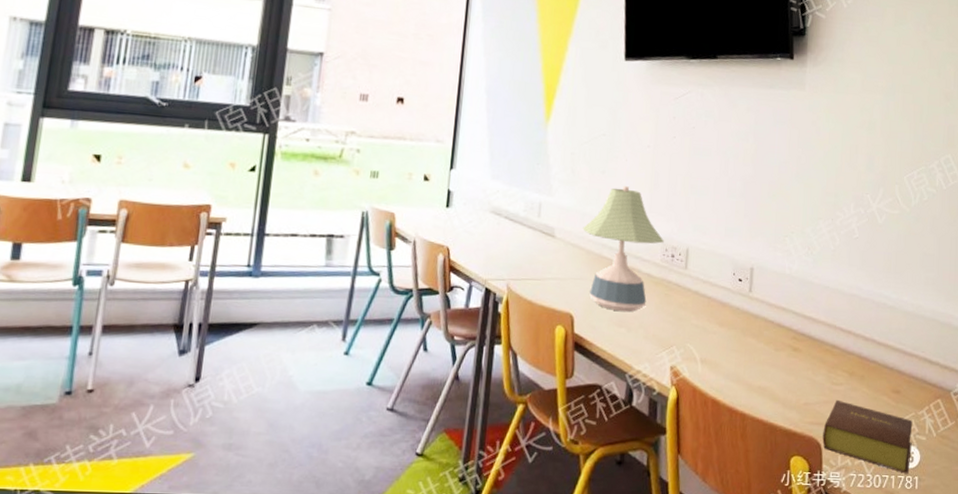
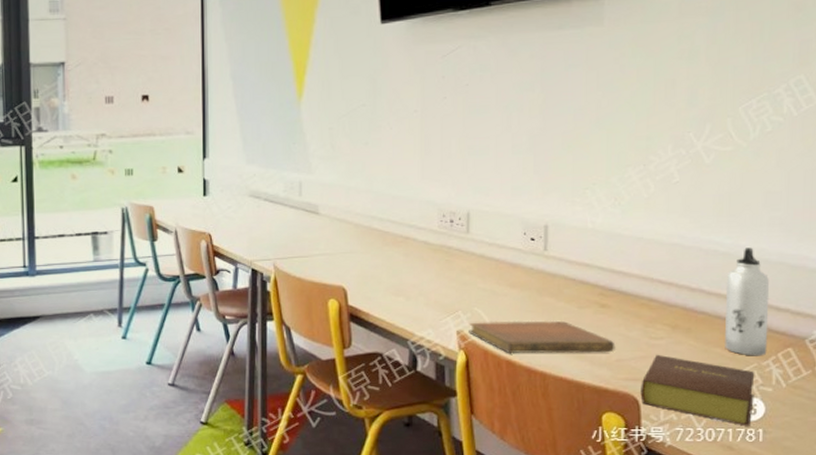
desk lamp: present [583,186,664,312] -> none [348,155,440,281]
notebook: none [681,358,804,396] -> present [469,320,615,353]
water bottle: none [890,303,924,406] -> present [725,247,769,356]

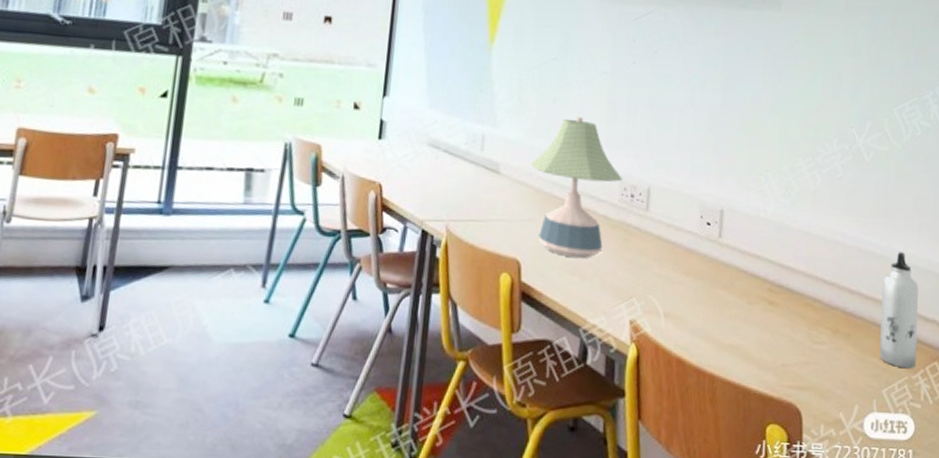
desk lamp: none [348,155,440,281] -> present [531,117,622,259]
notebook: present [469,320,615,353] -> none [641,311,781,356]
bible: present [640,354,755,426] -> none [803,360,906,446]

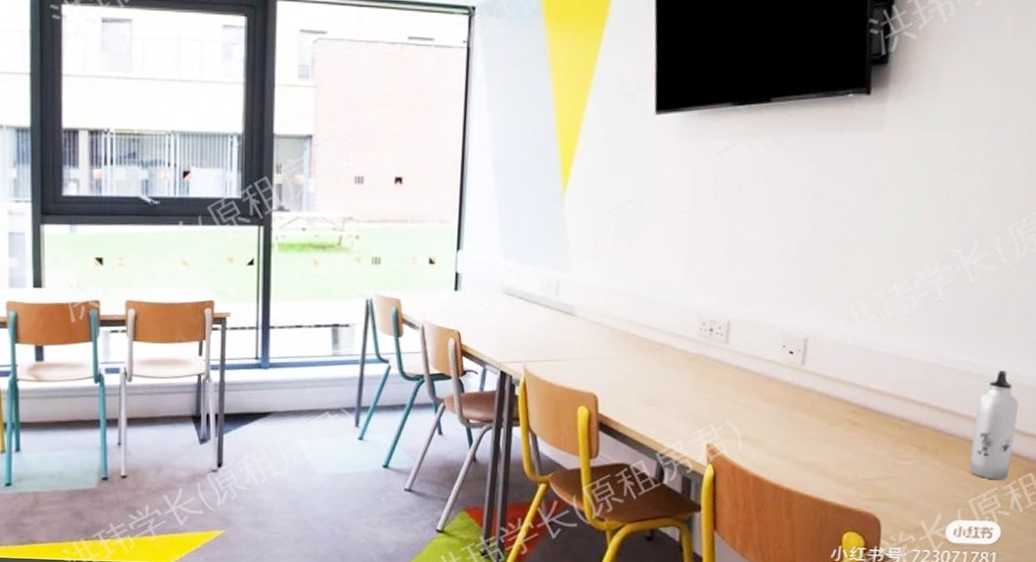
desk lamp: present [531,117,622,259] -> none [607,257,701,391]

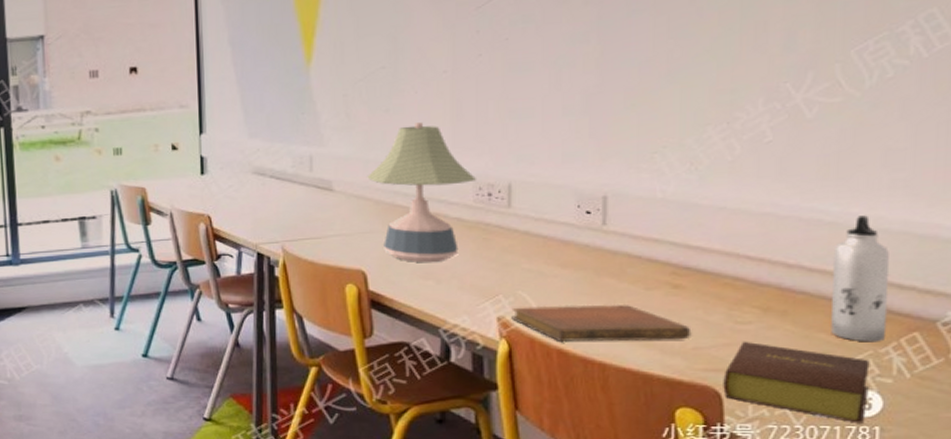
desk lamp: none [607,257,701,391] -> present [367,122,476,263]
notebook: none [718,436,863,472] -> present [511,304,692,341]
bible: none [882,475,995,550] -> present [723,341,870,423]

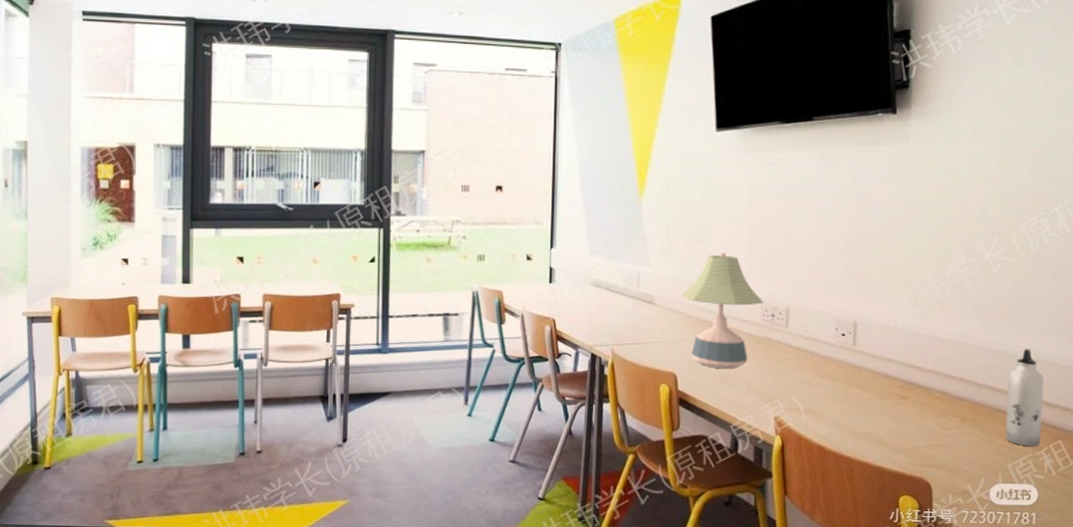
notebook: present [511,304,692,341] -> none [785,409,912,441]
bible: present [723,341,870,423] -> none [932,443,1030,510]

